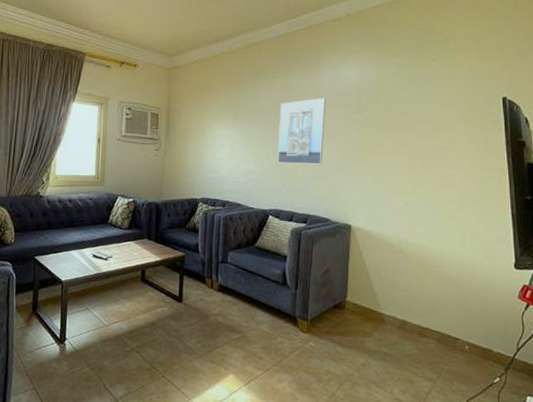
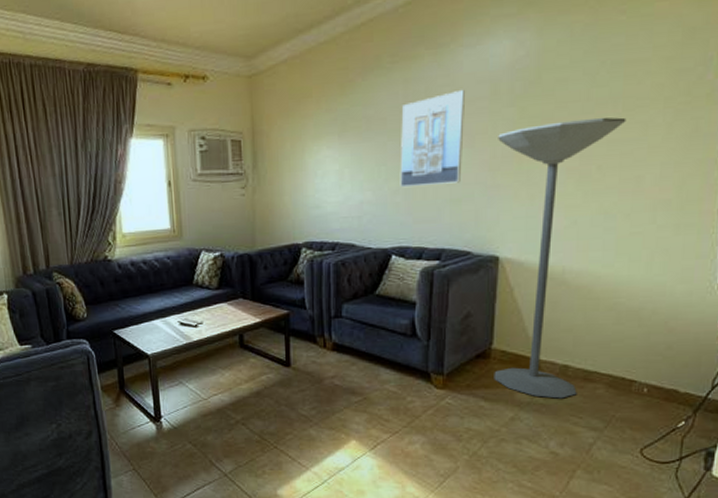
floor lamp: none [348,128,440,350] -> present [494,117,627,399]

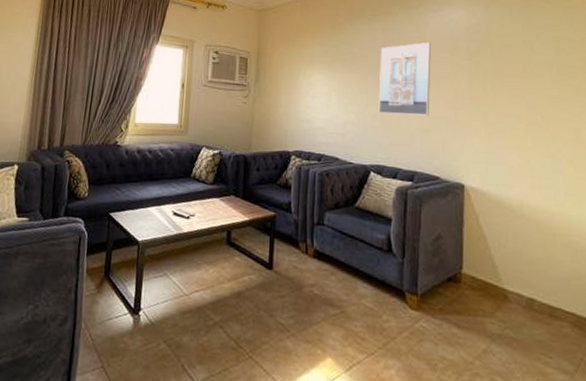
floor lamp: present [494,117,627,399] -> none [459,76,561,334]

